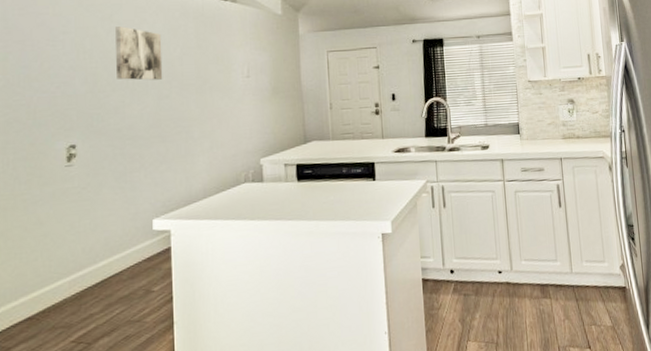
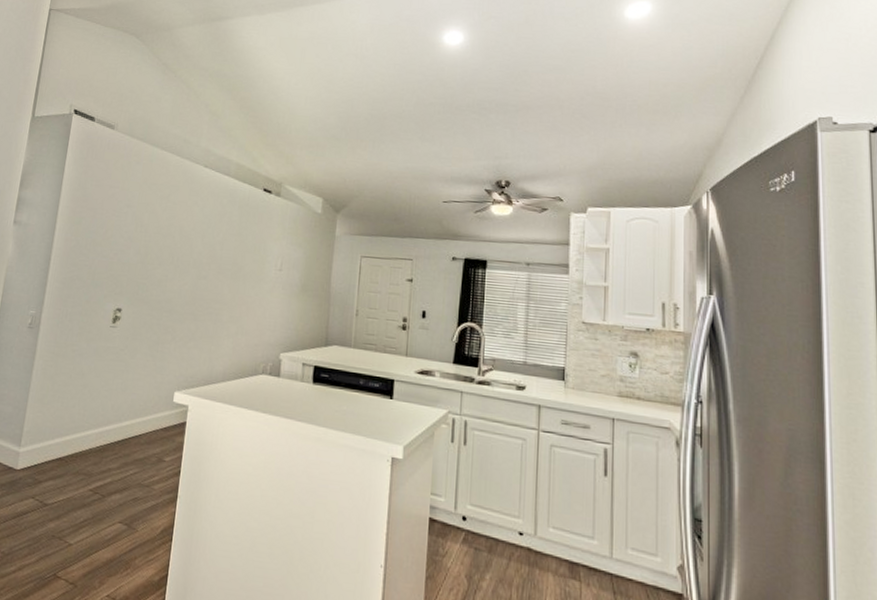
wall art: present [116,26,163,81] -> none [165,206,209,261]

